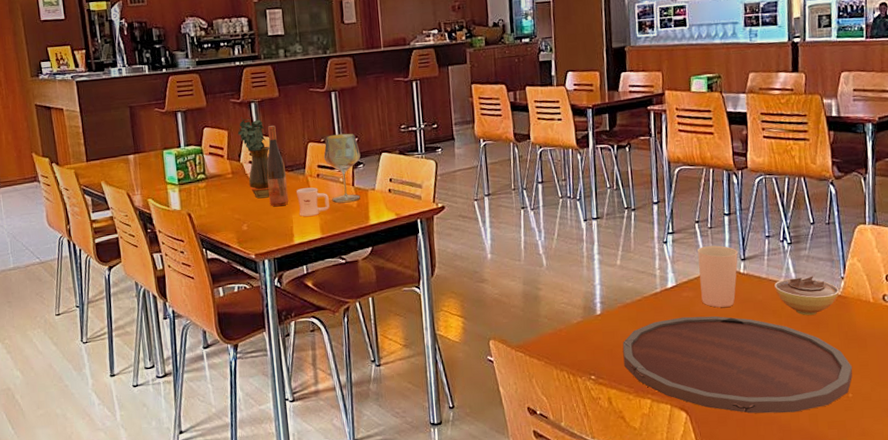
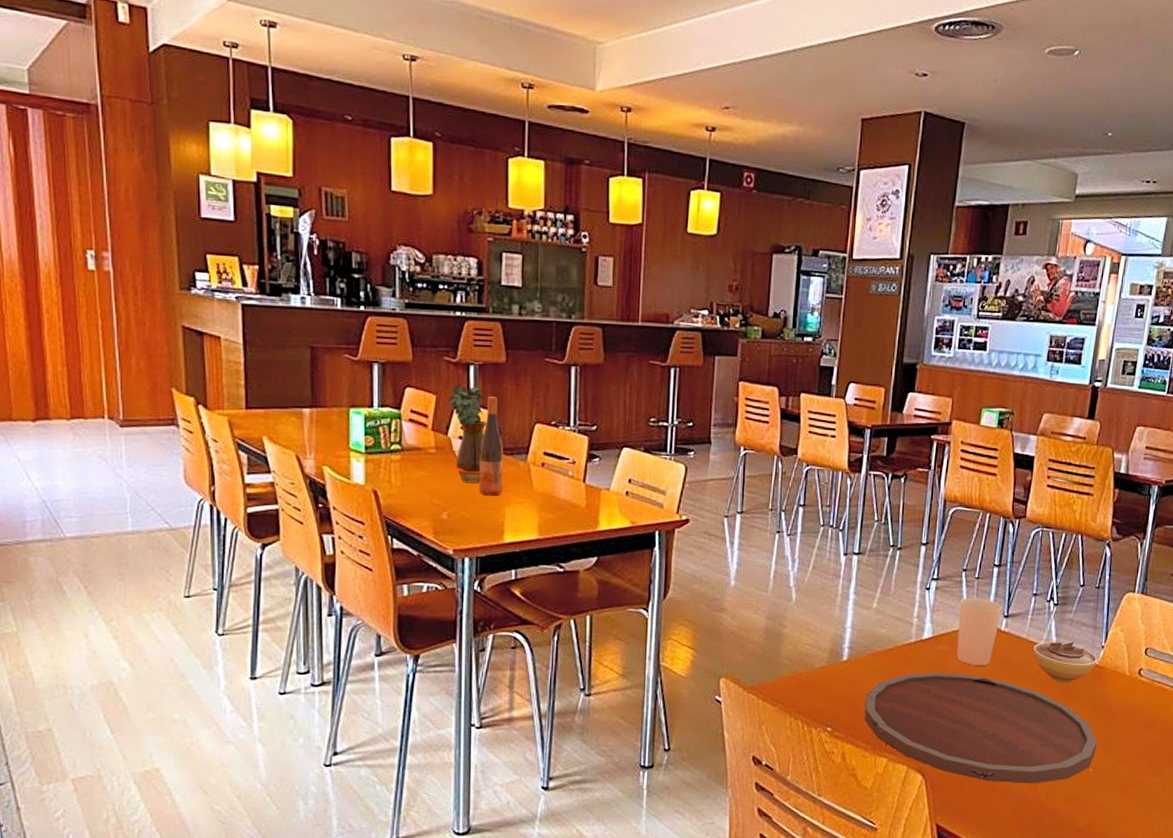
mug: present [296,187,330,217] -> none [513,477,553,513]
wine glass: present [324,133,361,203] -> none [553,417,598,502]

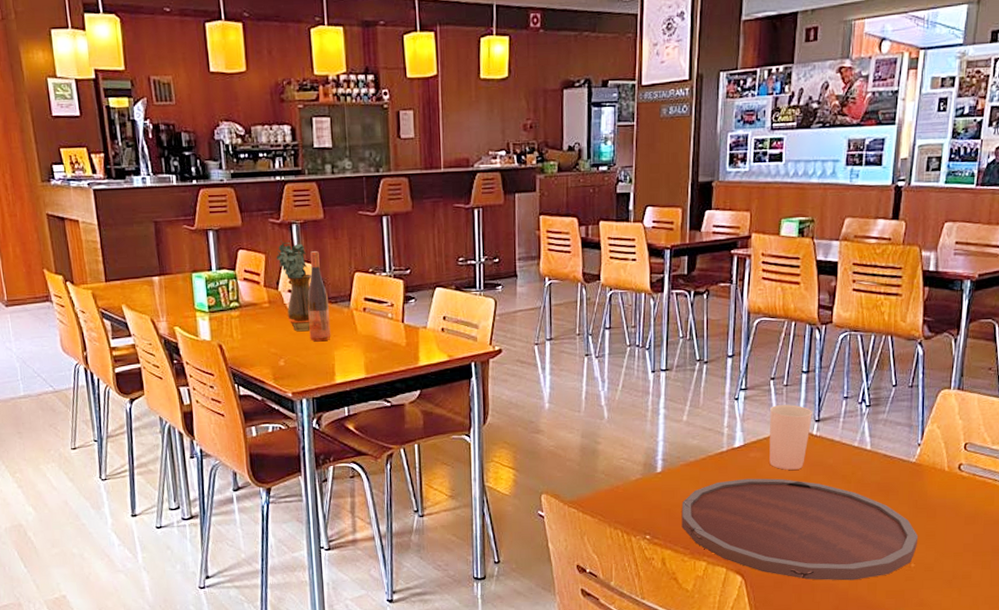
sugar bowl: present [1033,641,1098,683] -> none [847,441,915,482]

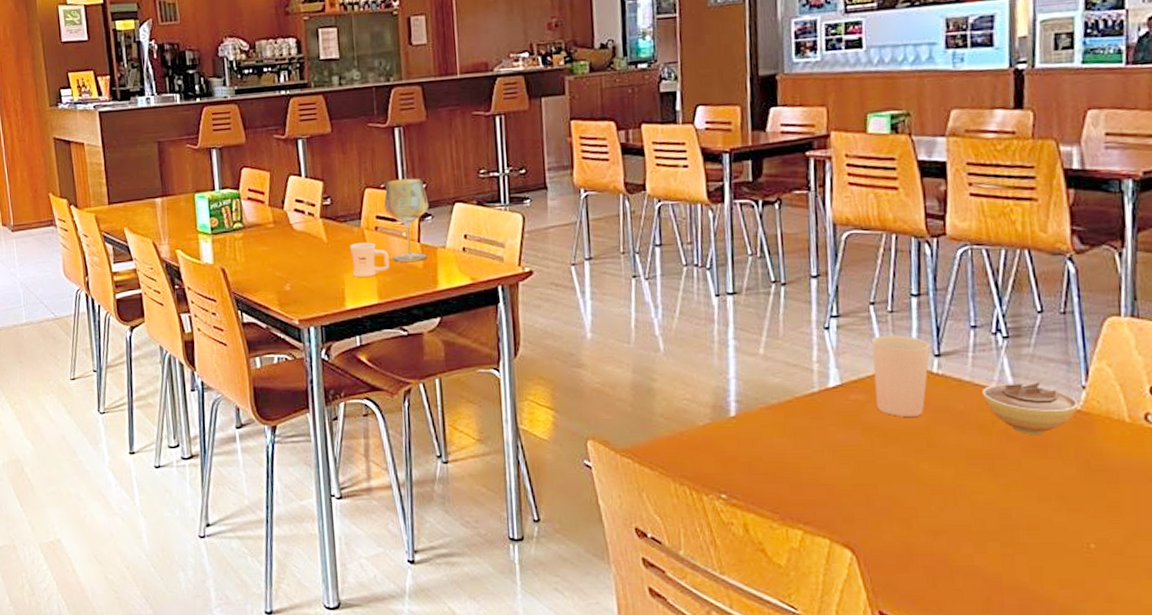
vase: present [276,239,312,332] -> none [281,156,319,254]
wine bottle: present [307,250,331,342] -> none [314,166,341,265]
mug: none [339,322,376,355] -> present [349,242,390,278]
wine glass: none [371,263,413,341] -> present [383,178,429,263]
tray: present [681,478,919,581] -> none [764,426,1097,563]
sugar bowl: none [847,441,915,482] -> present [982,382,1079,434]

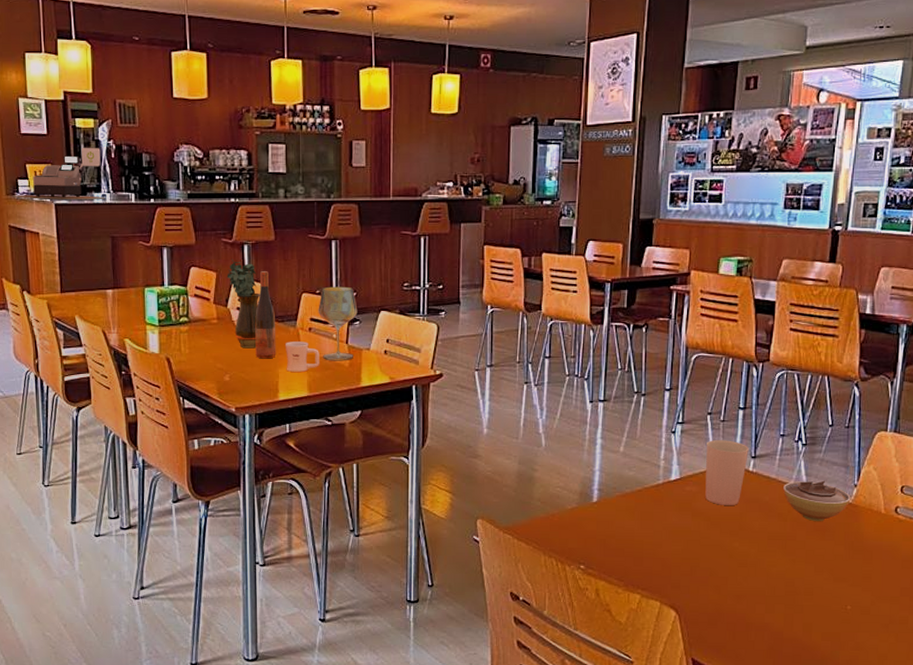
cash register: none [55,49,150,109] -> present [12,147,105,200]
vase: none [281,156,319,254] -> present [226,258,261,349]
wine bottle: none [314,166,341,265] -> present [255,270,276,359]

